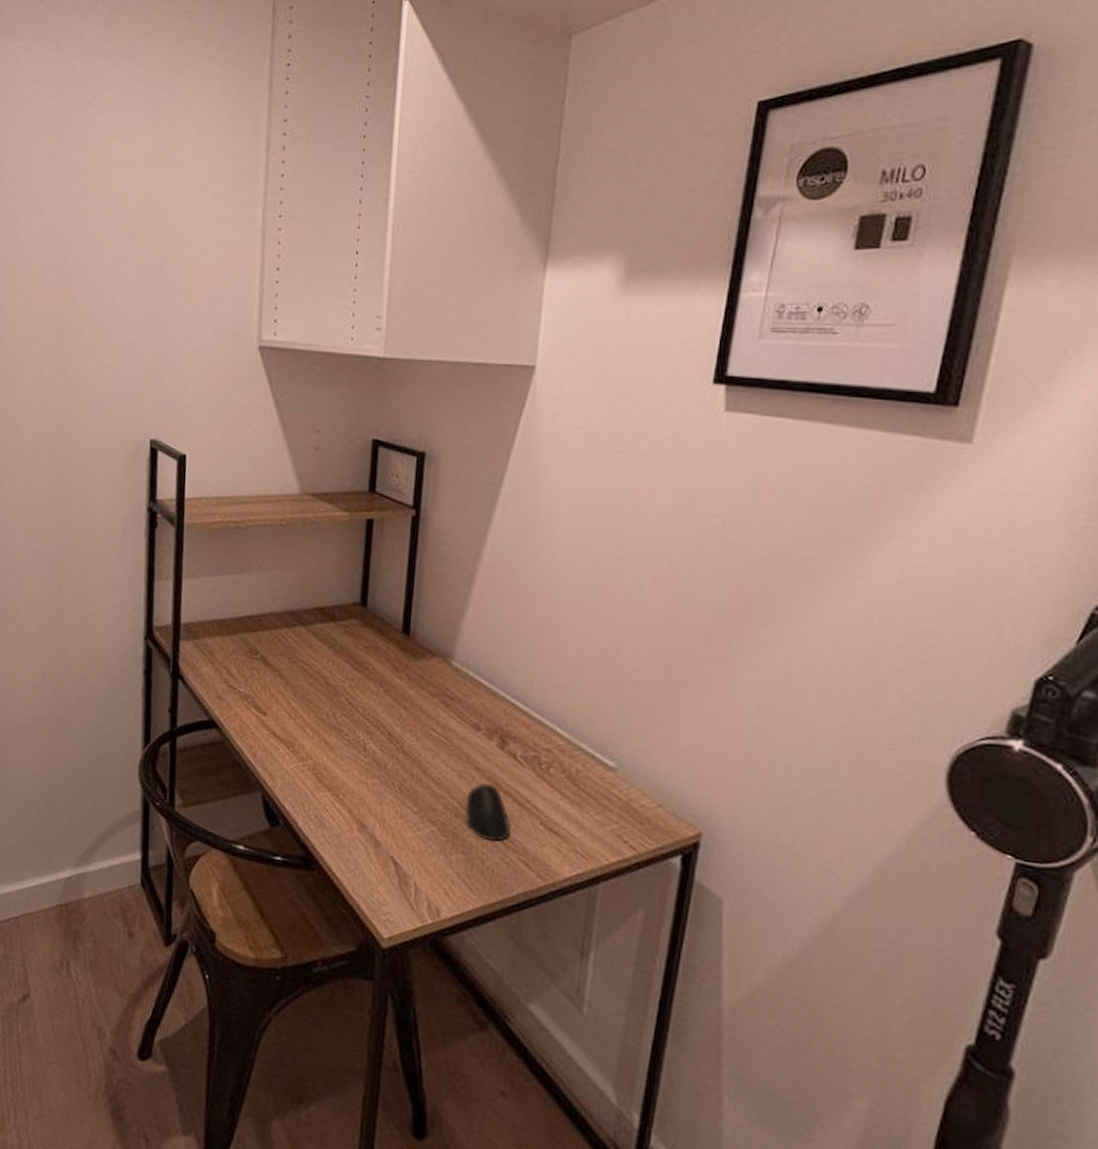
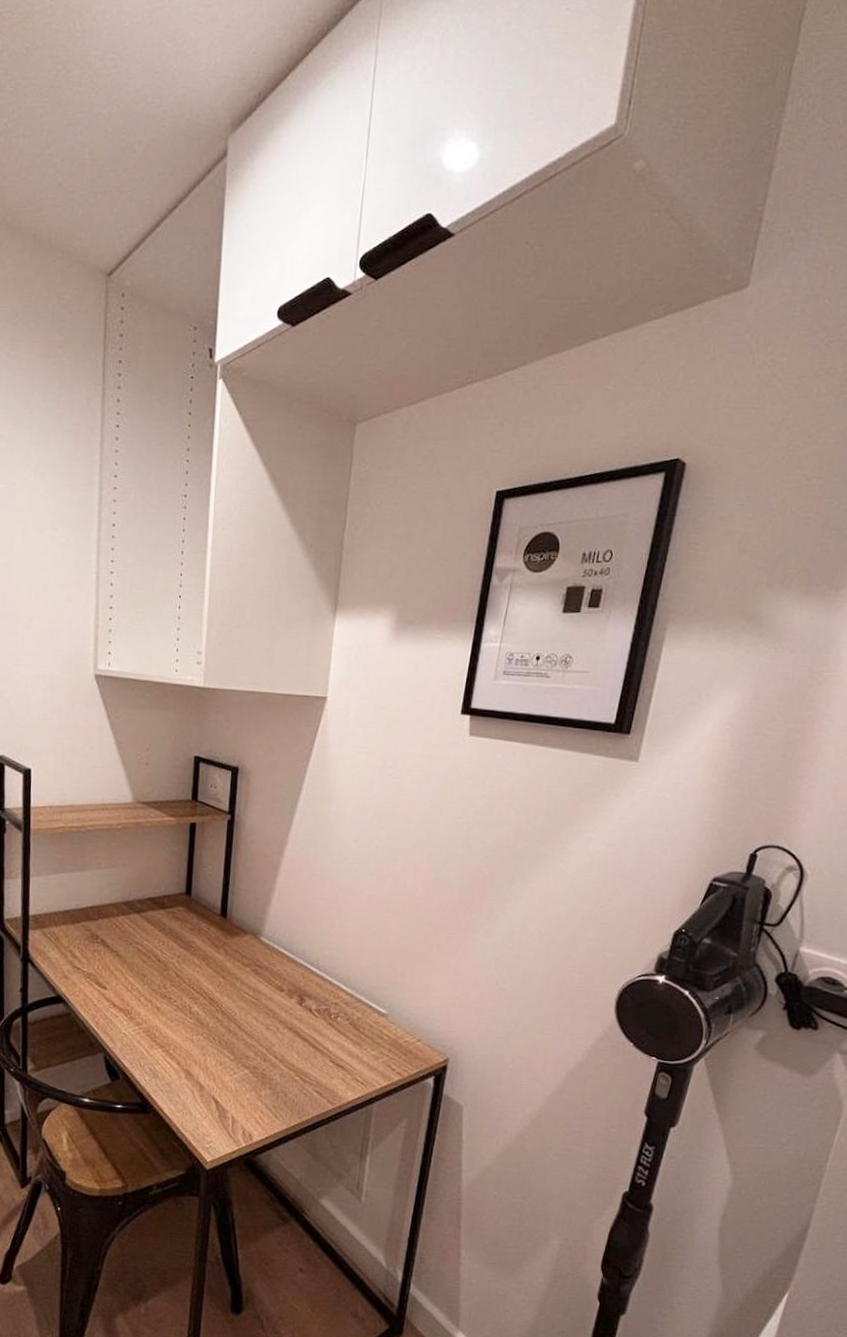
computer mouse: present [464,783,512,842] -> none [271,1032,308,1078]

